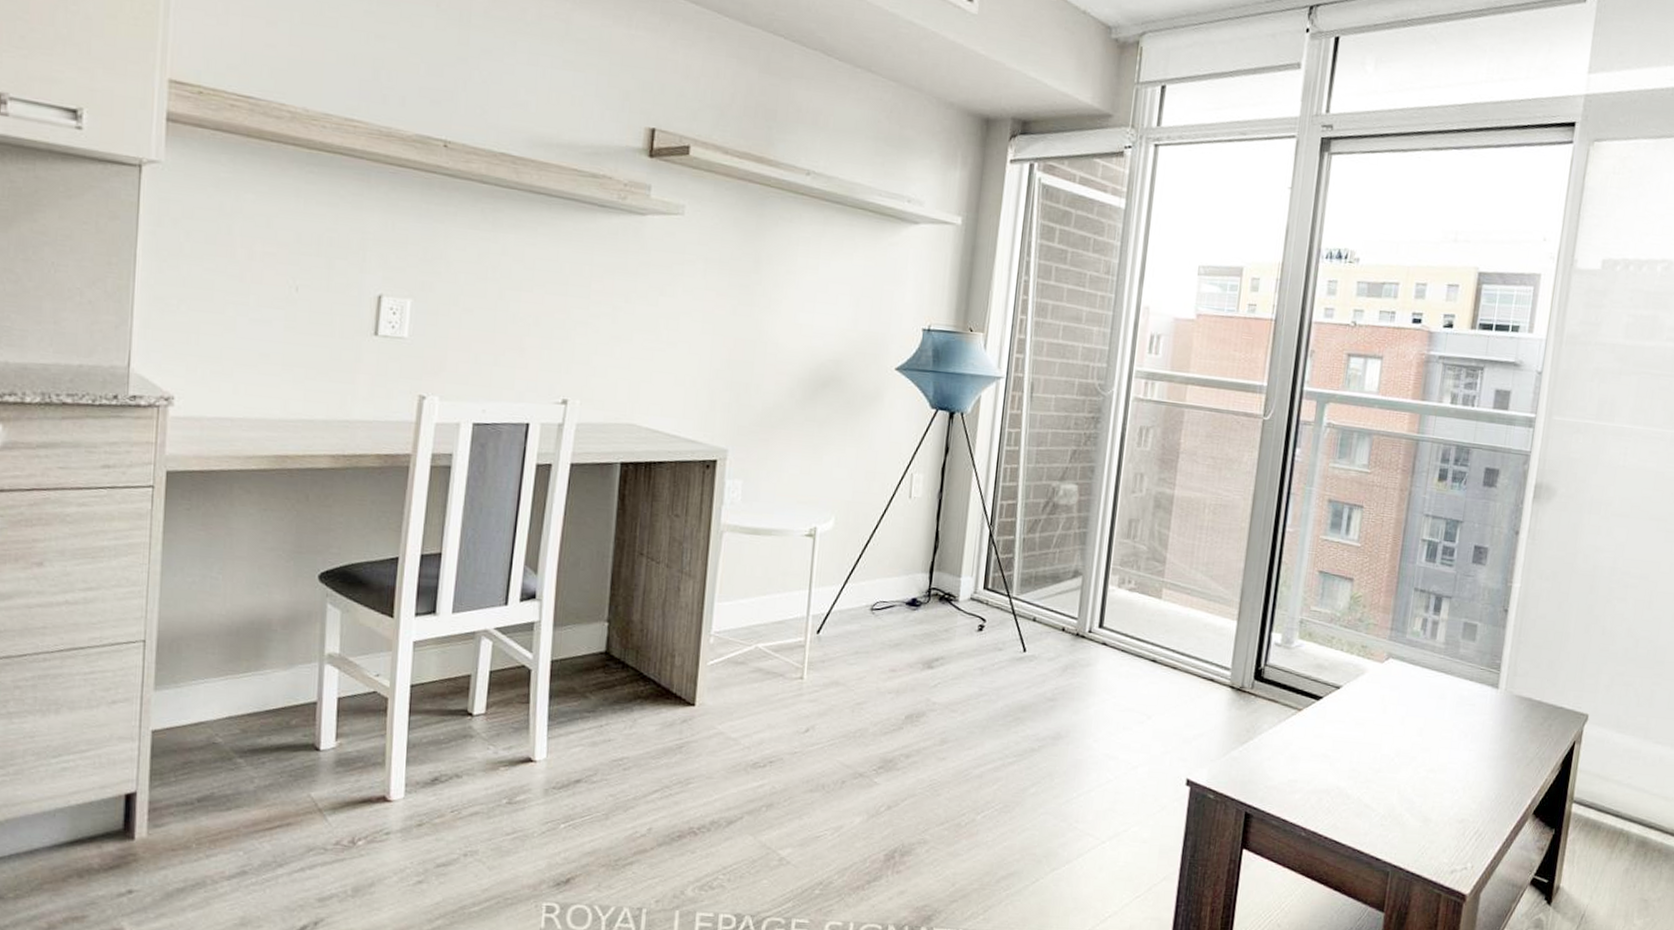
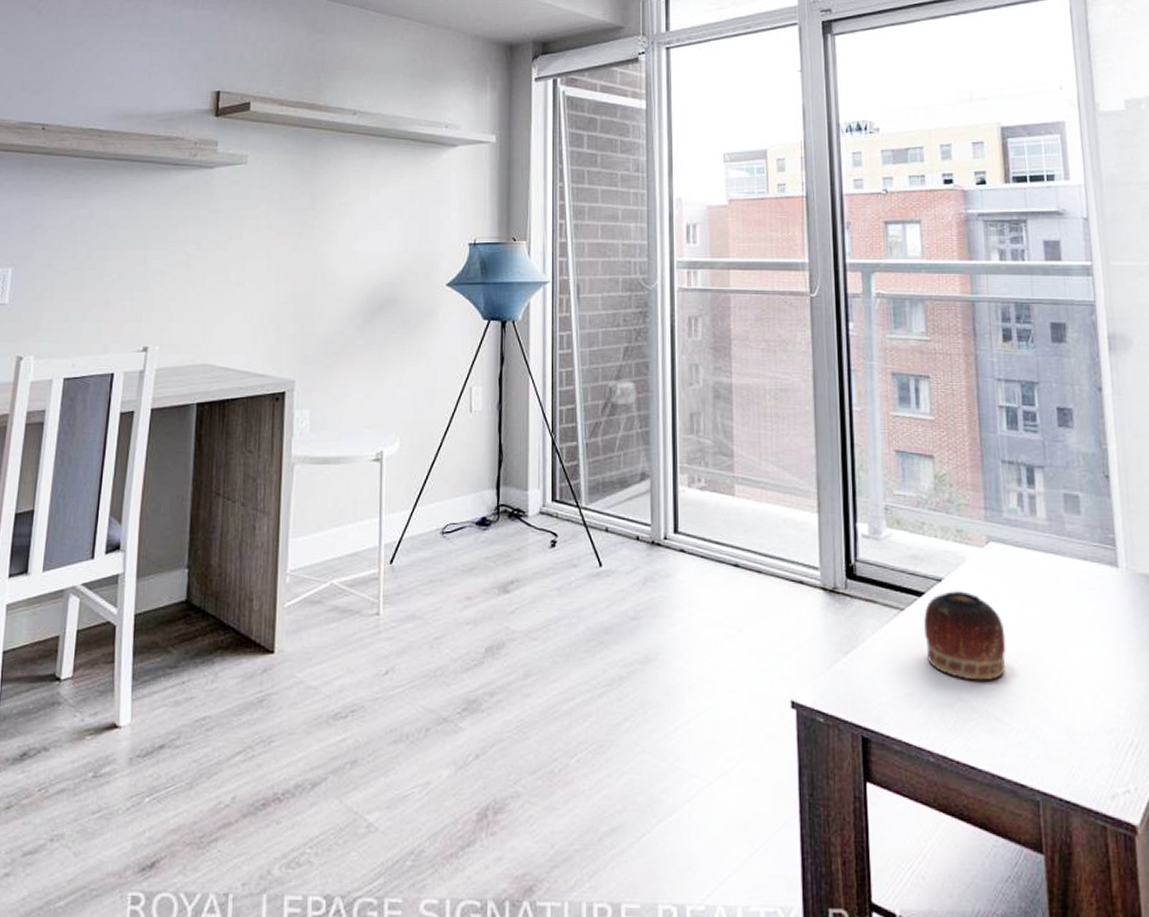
bowl: none [1314,697,1388,774] -> present [923,590,1007,681]

